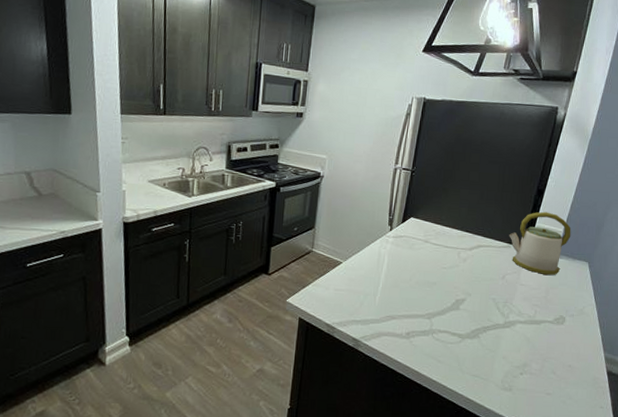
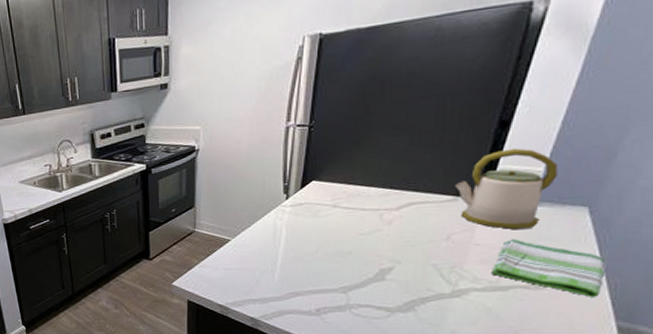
dish towel: none [530,282,598,333] -> present [491,239,605,297]

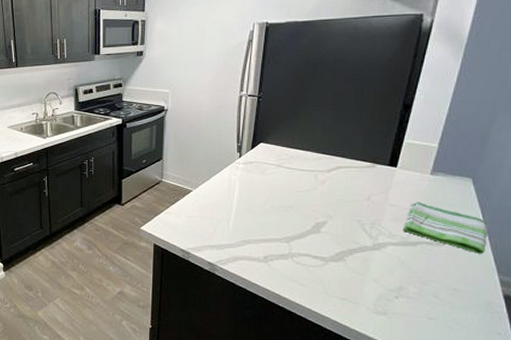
kettle: present [455,148,558,229] -> none [372,127,448,193]

